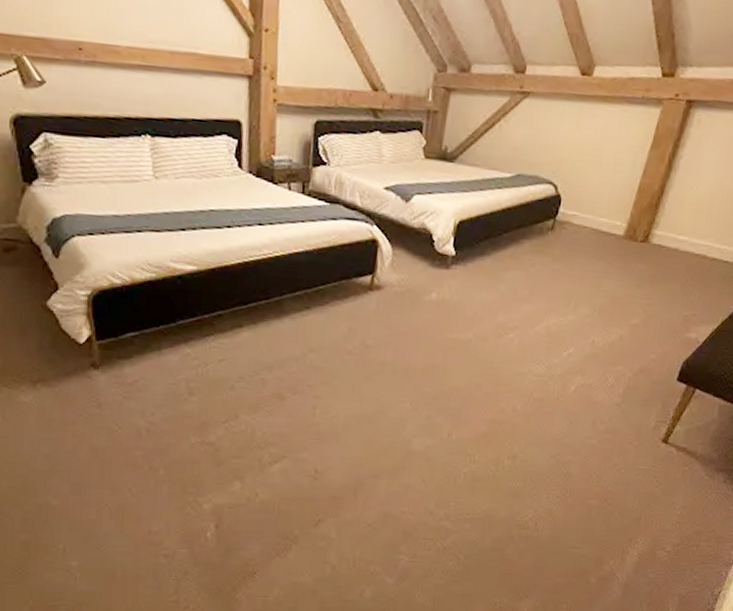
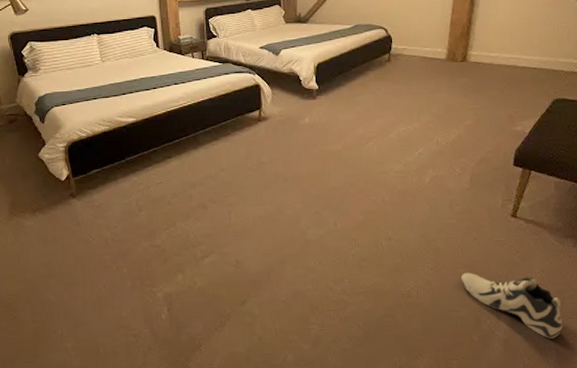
sneaker: none [589,504,697,584] -> present [461,273,563,338]

